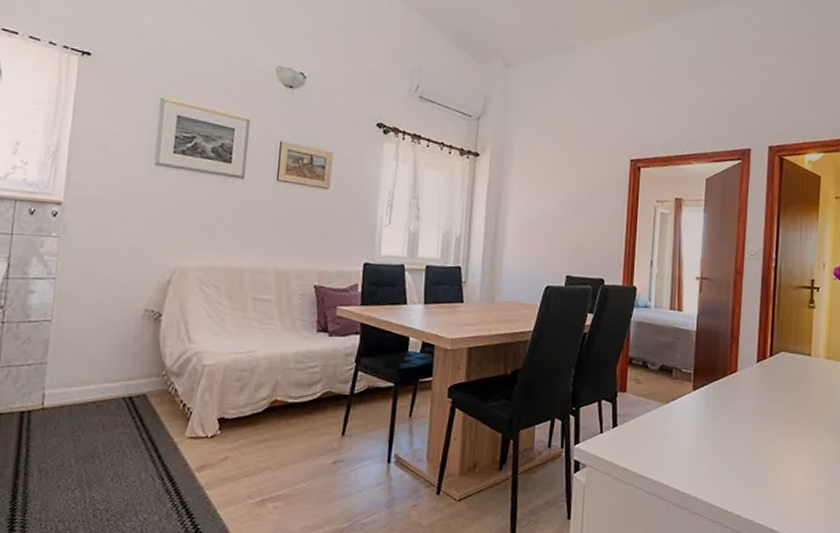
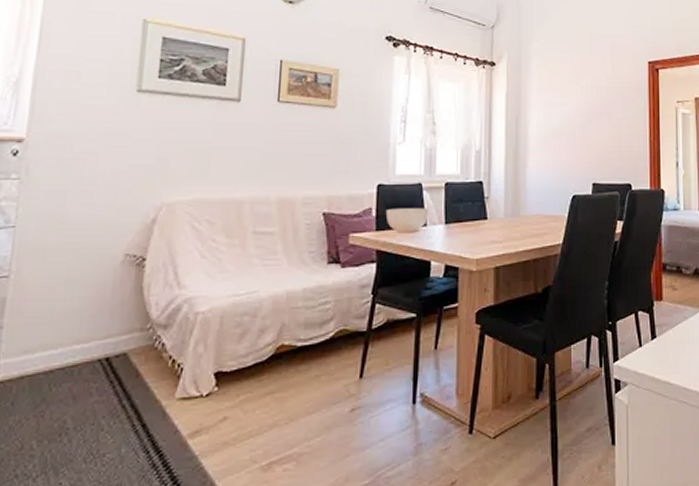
bowl: none [370,286,410,310] -> present [385,208,429,233]

